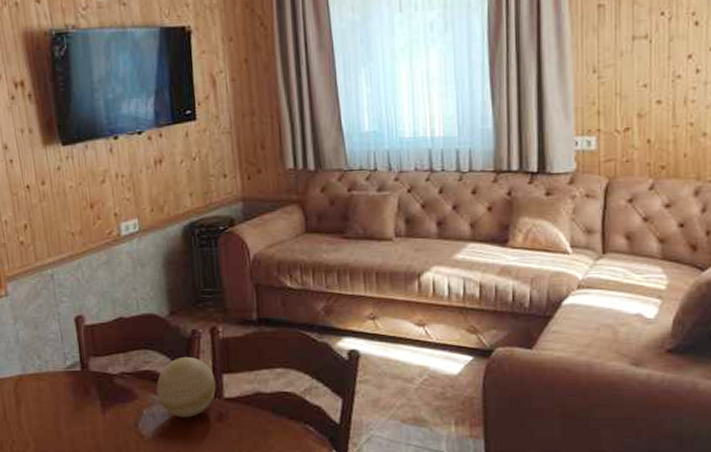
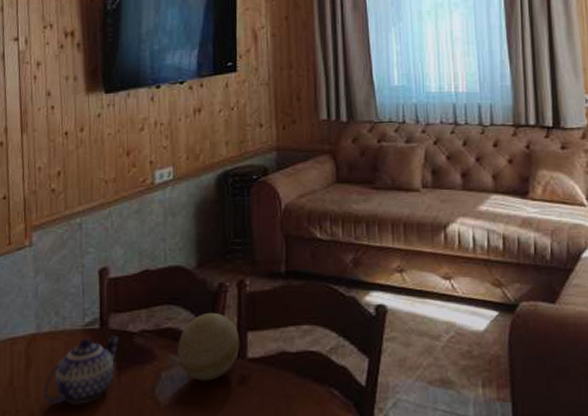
teapot: none [35,376,101,436] -> present [43,335,119,405]

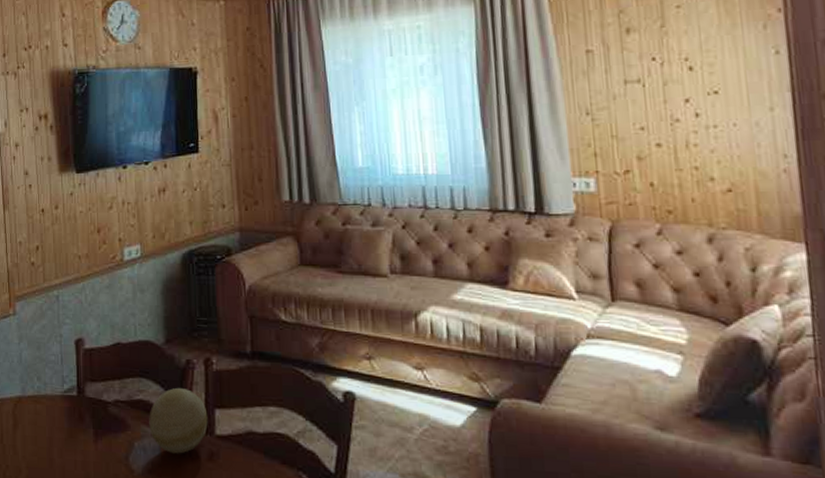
teapot: present [43,335,119,405] -> none [29,402,95,465]

